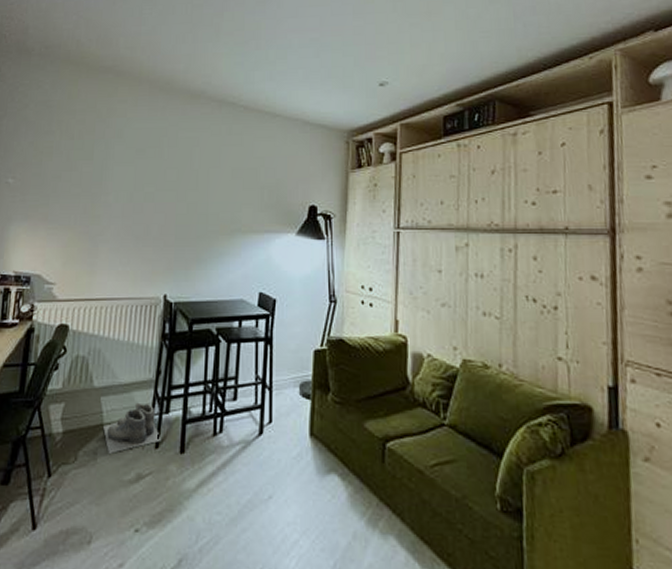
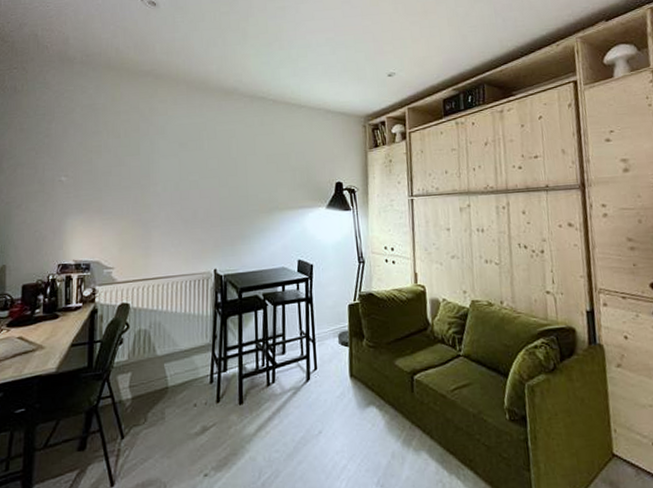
boots: present [103,402,162,454] -> none [169,365,222,412]

